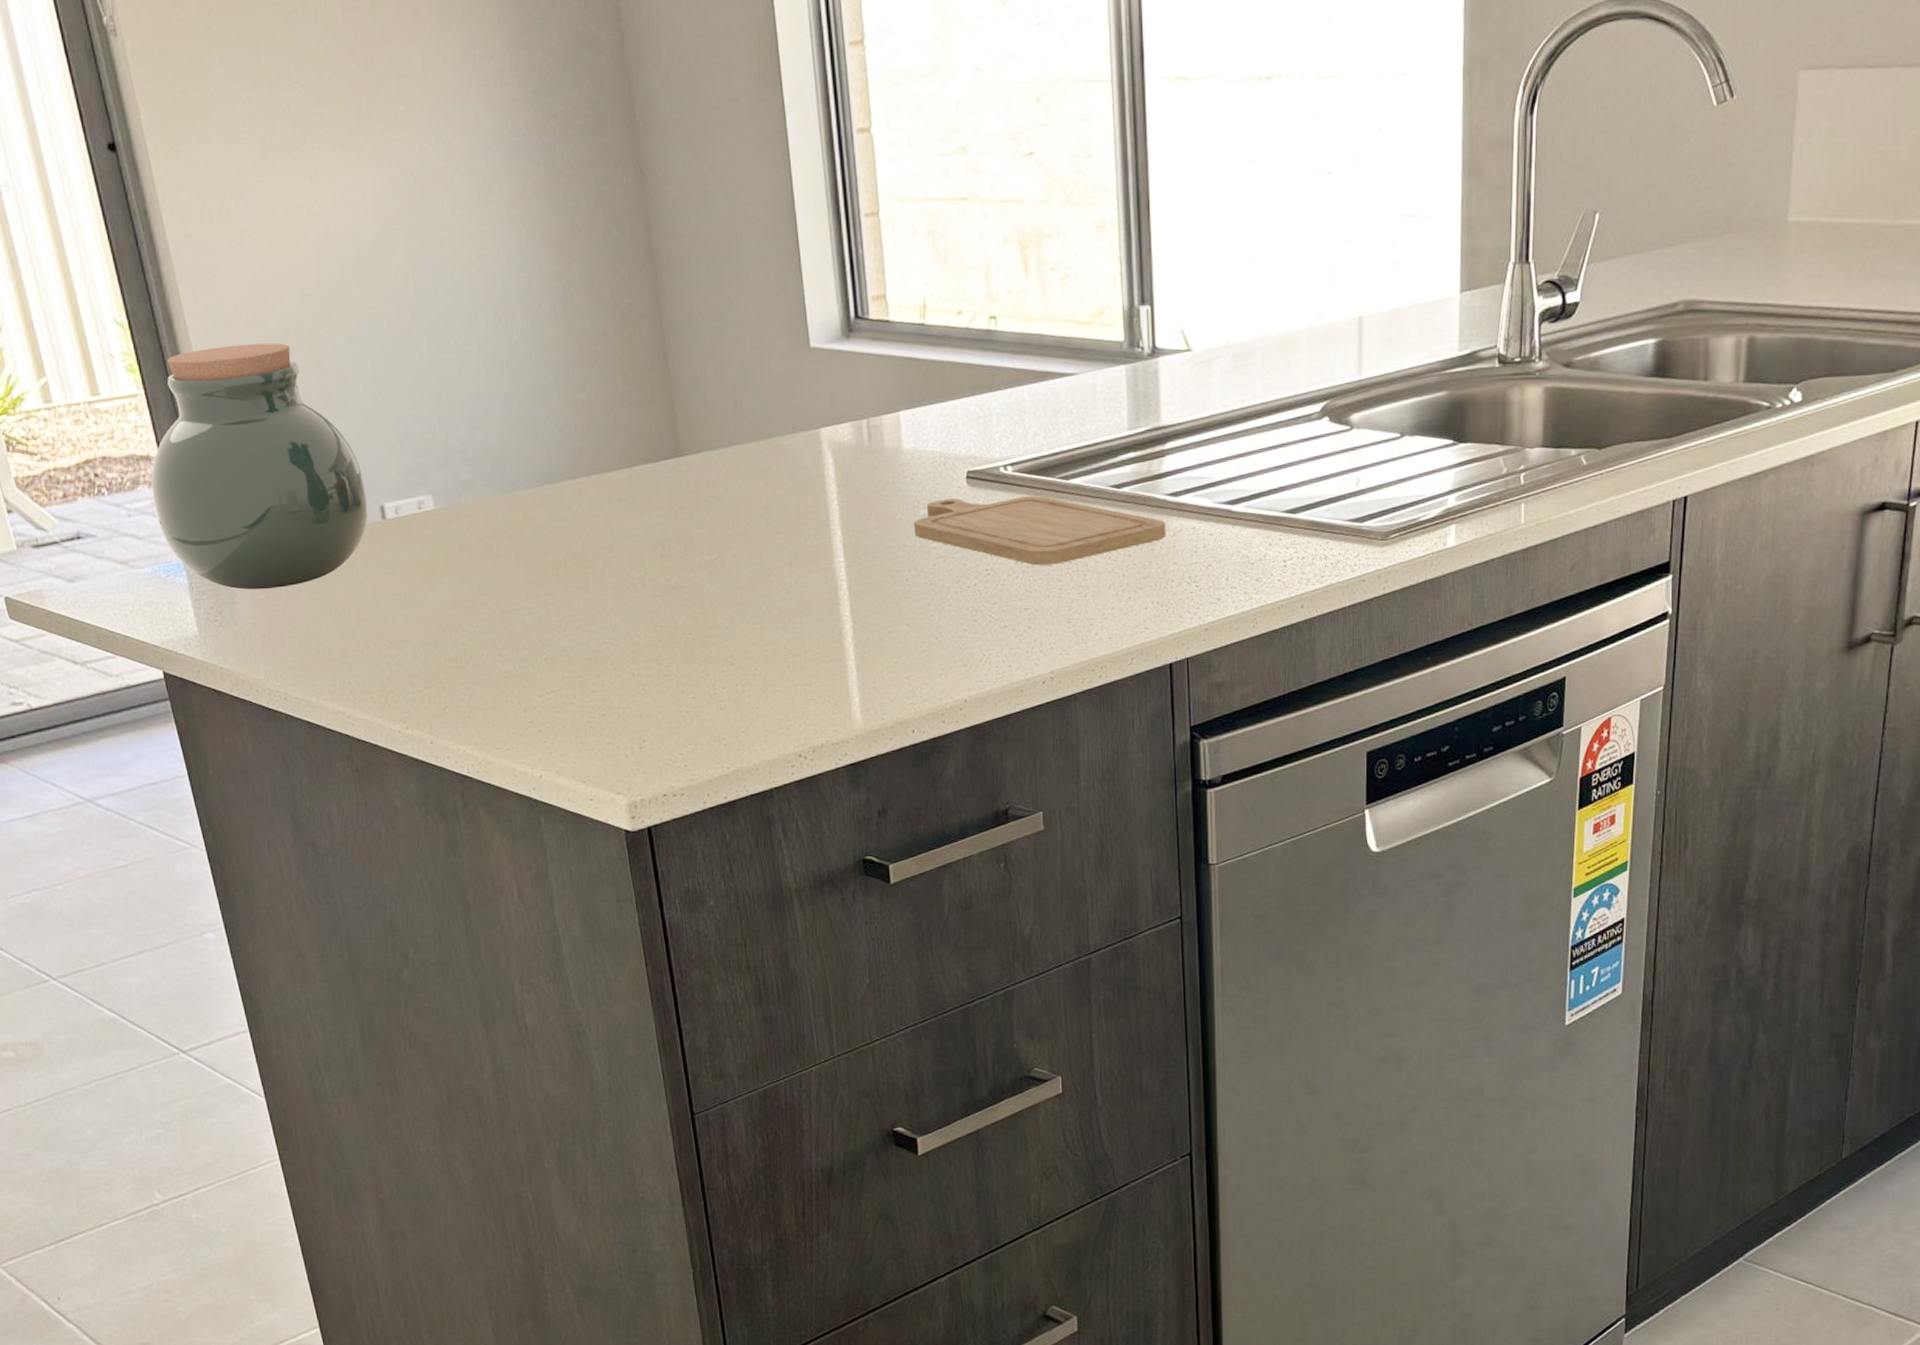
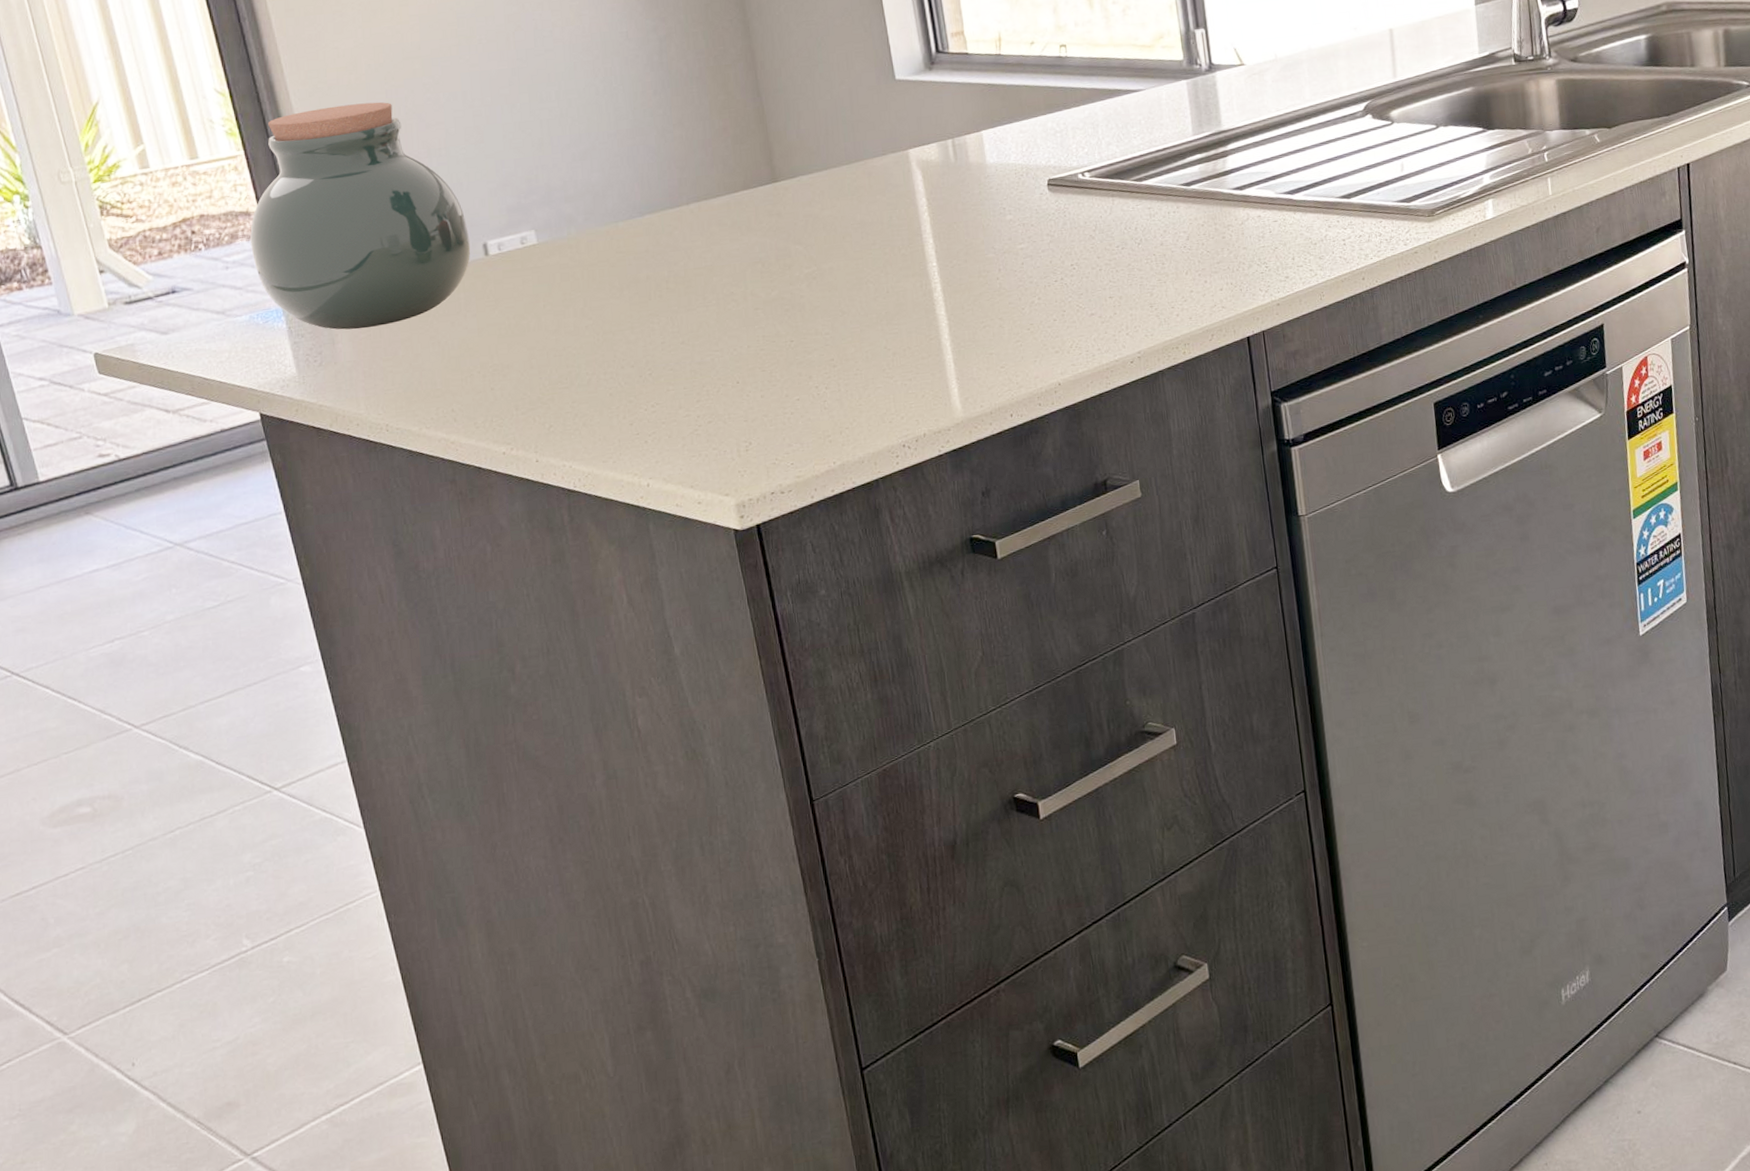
chopping board: present [913,496,1166,566] -> none [1000,197,1235,258]

